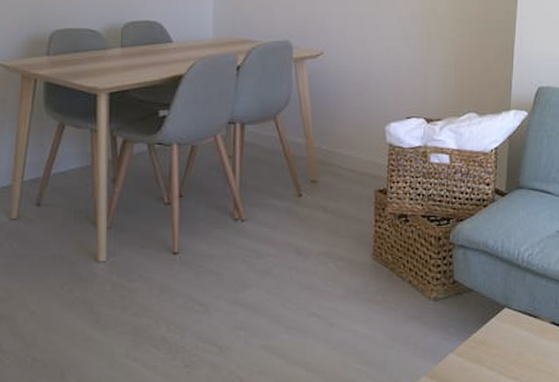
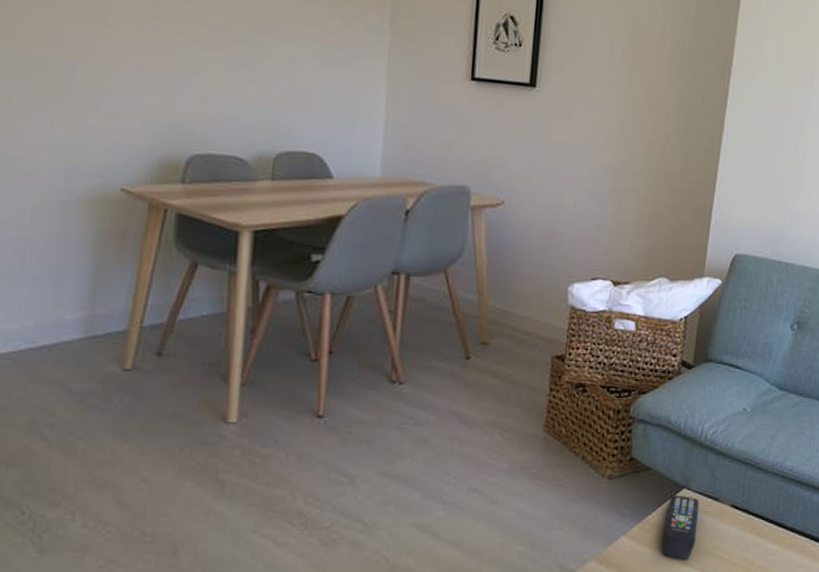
remote control: none [488,313,520,375] -> present [662,494,699,560]

